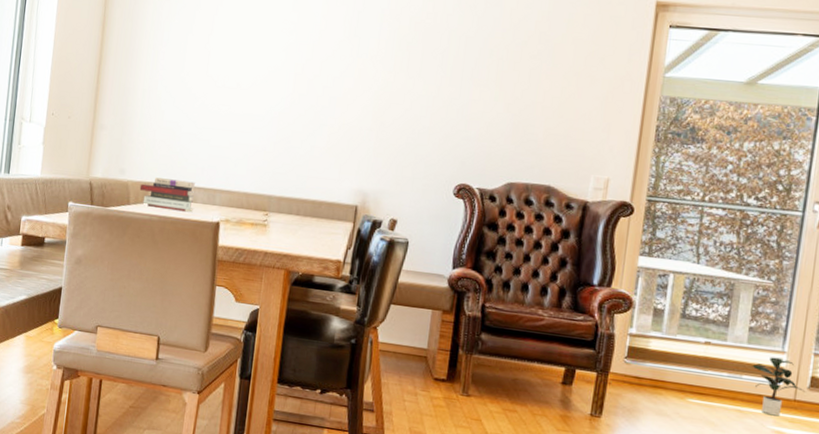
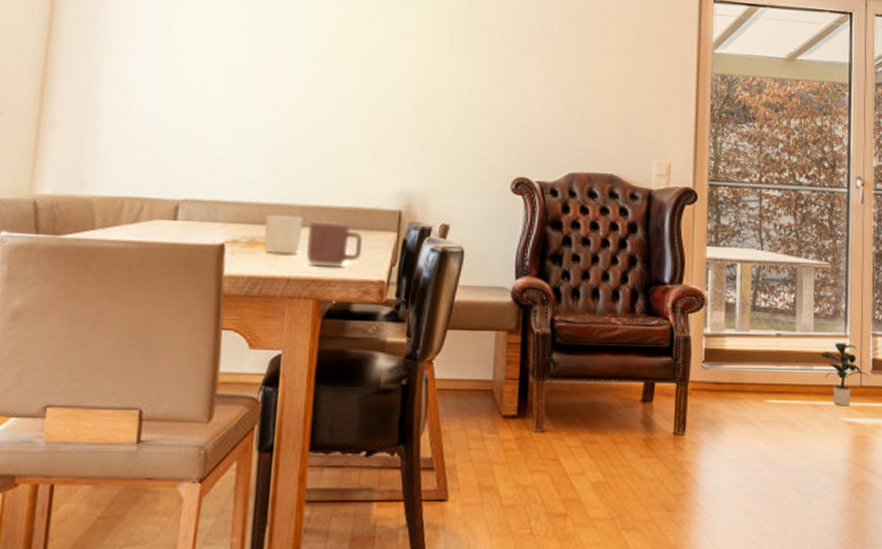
books: present [139,177,195,213] -> none [109,190,189,234]
mug: none [248,201,279,234] -> present [263,214,303,254]
mug: none [280,209,325,247] -> present [306,221,362,268]

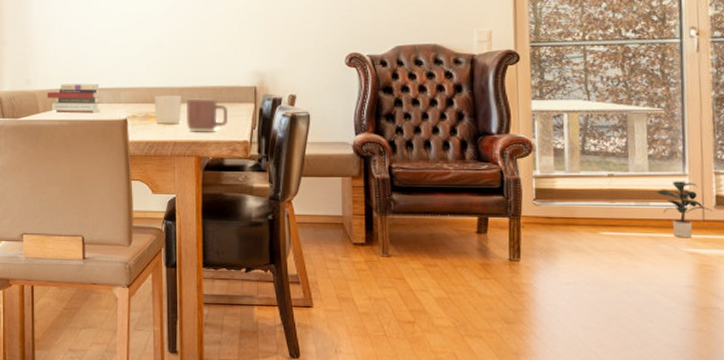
books: none [109,190,189,234] -> present [47,84,100,114]

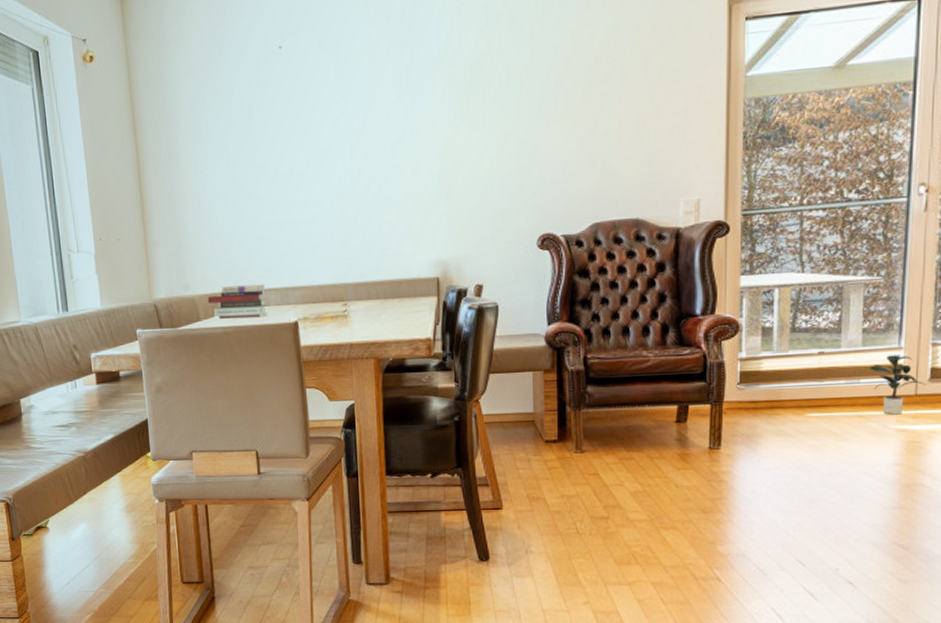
mug: present [154,95,182,124] -> none [326,292,358,325]
mug: present [187,98,228,132] -> none [362,293,408,332]

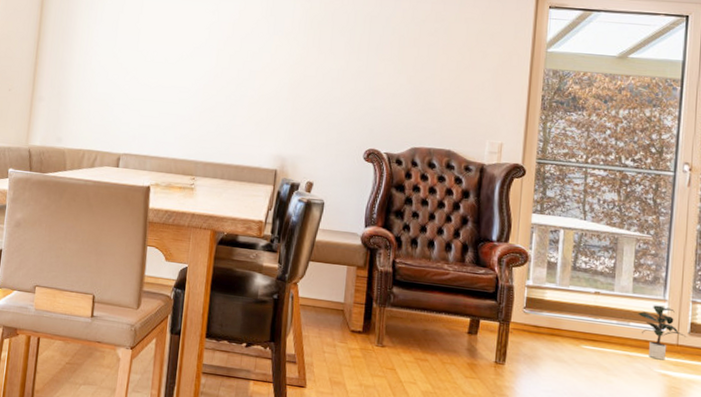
books: present [207,284,268,320] -> none [75,145,127,178]

